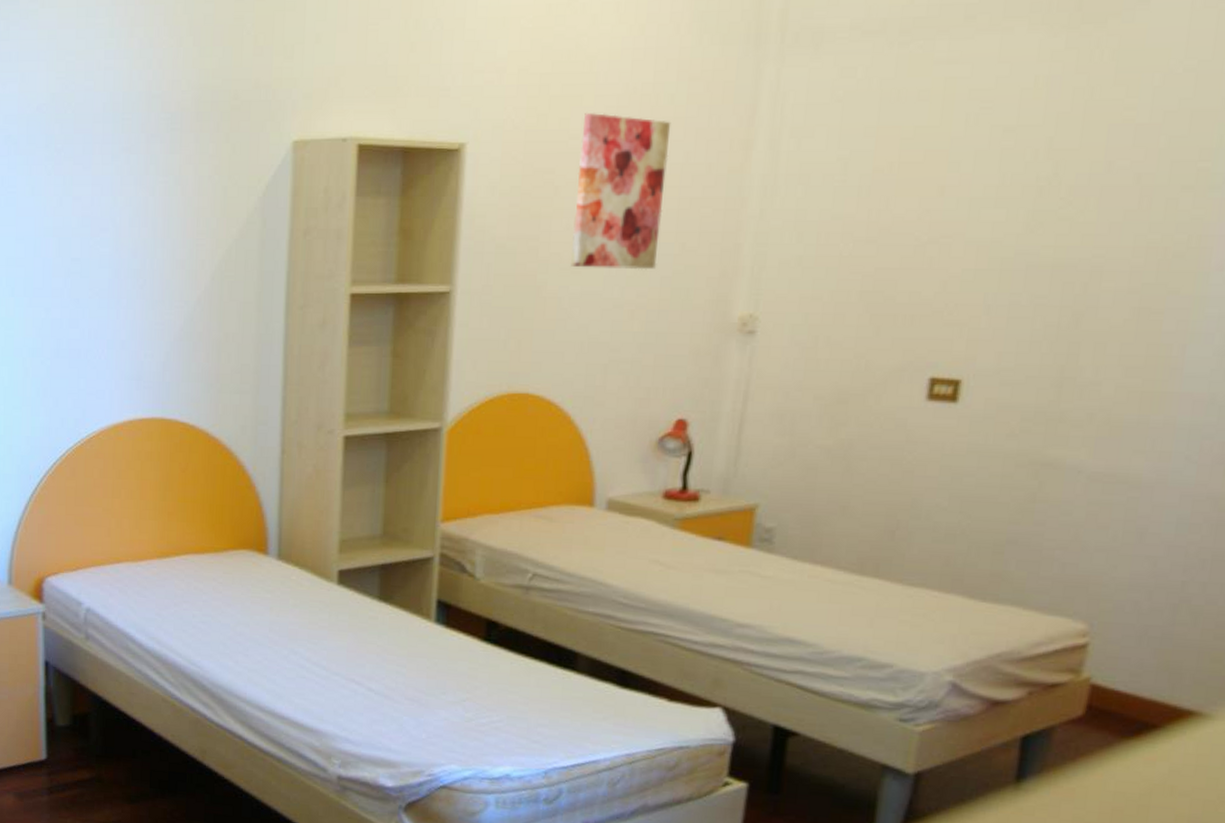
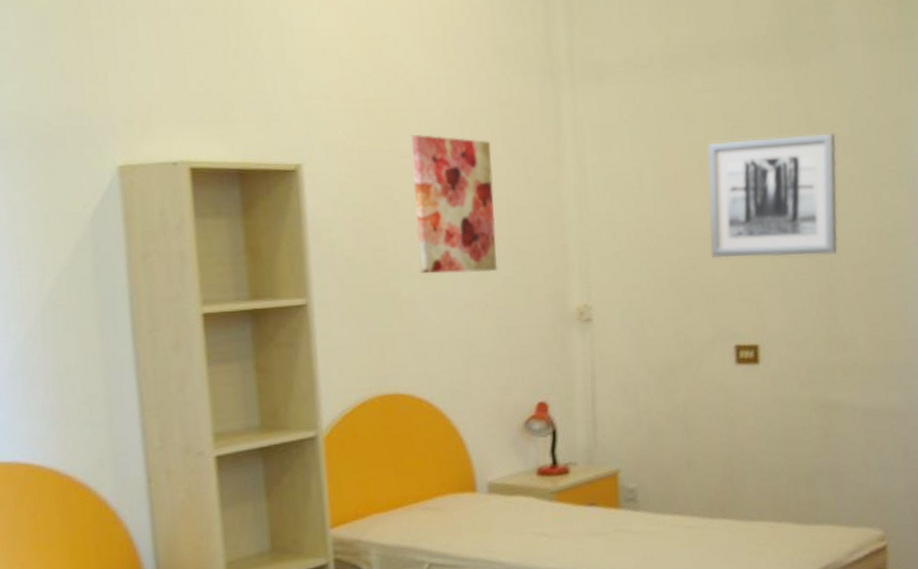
wall art: none [919,117,1126,274] -> present [707,133,838,258]

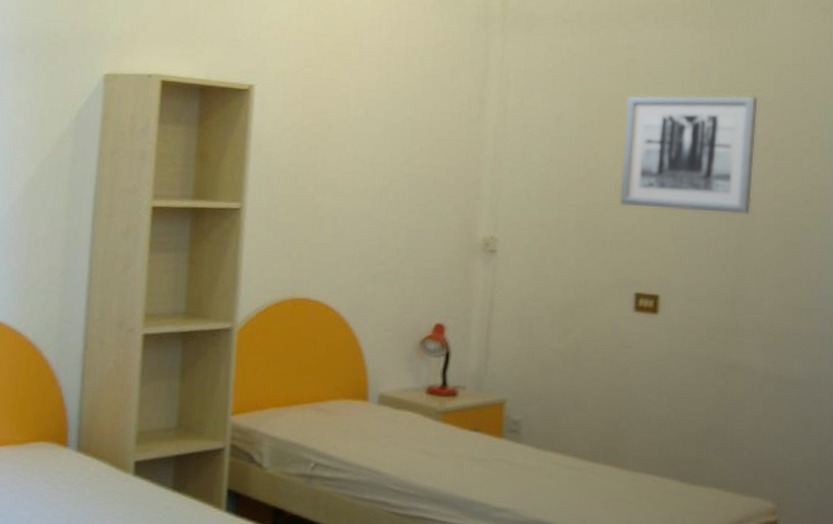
wall art: present [411,134,498,274] -> none [343,66,422,197]

